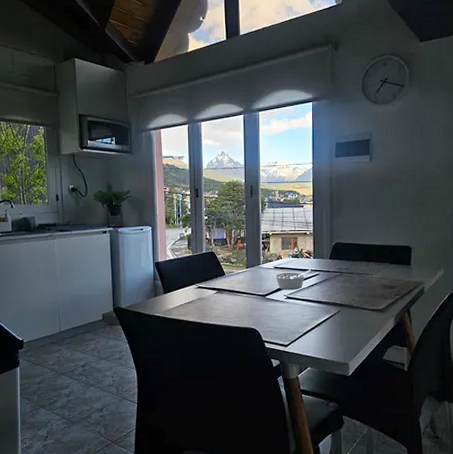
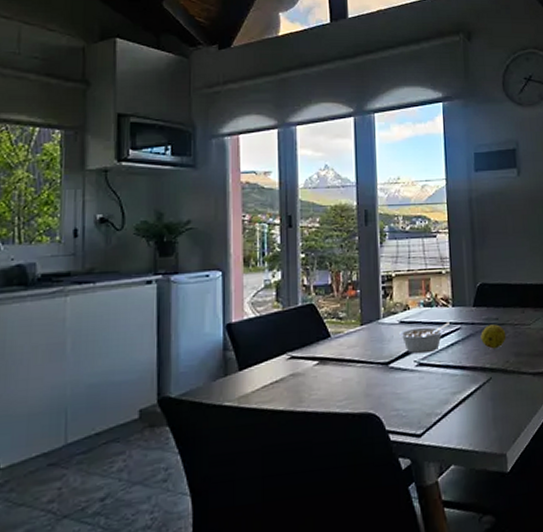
fruit: none [334,273,354,290] -> present [480,324,507,349]

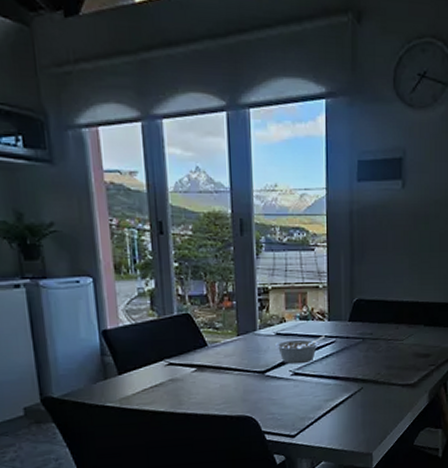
fruit: present [480,324,507,349] -> none [354,339,379,362]

